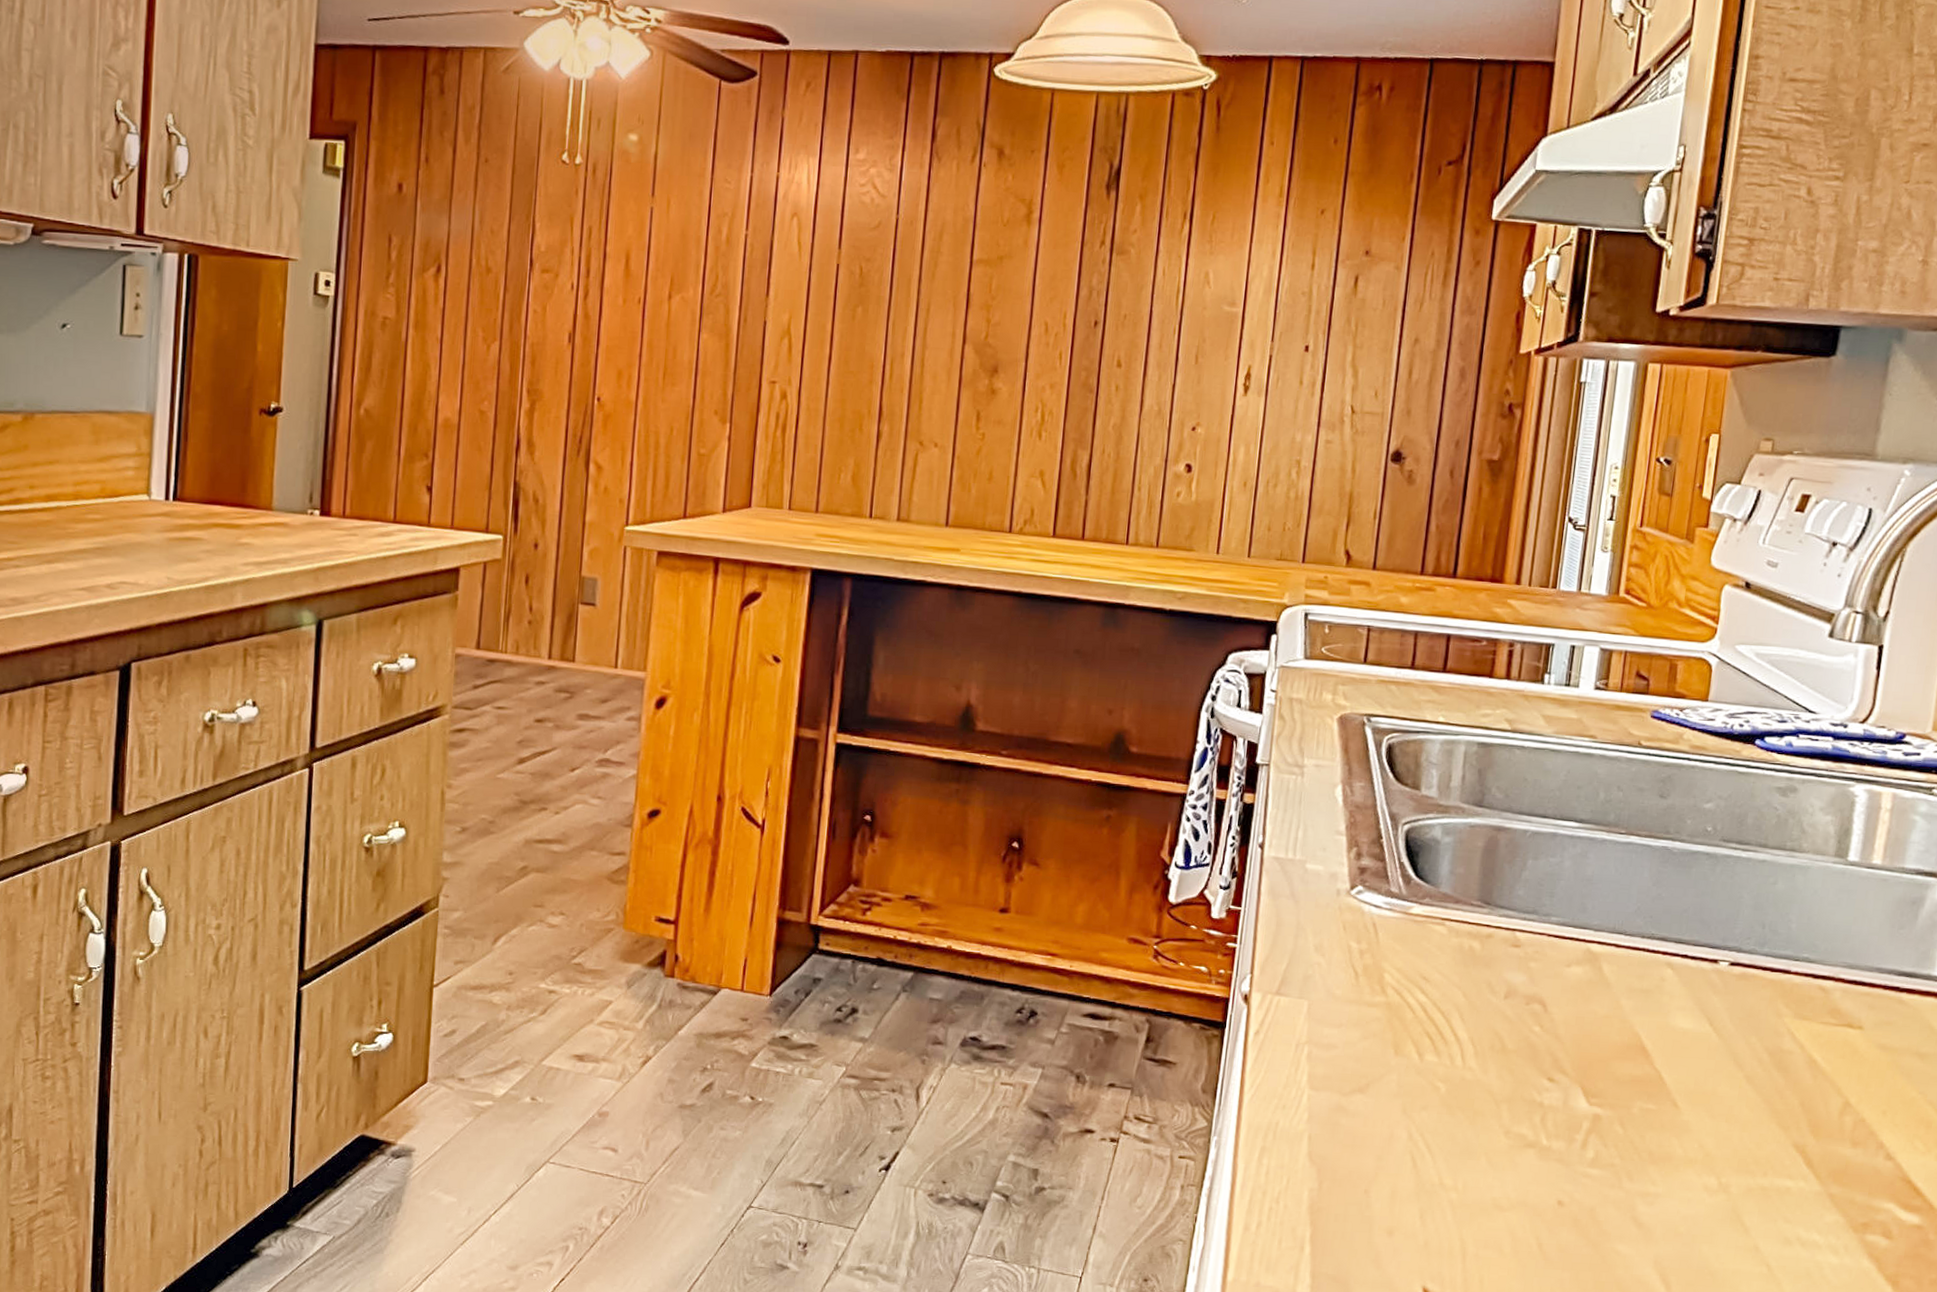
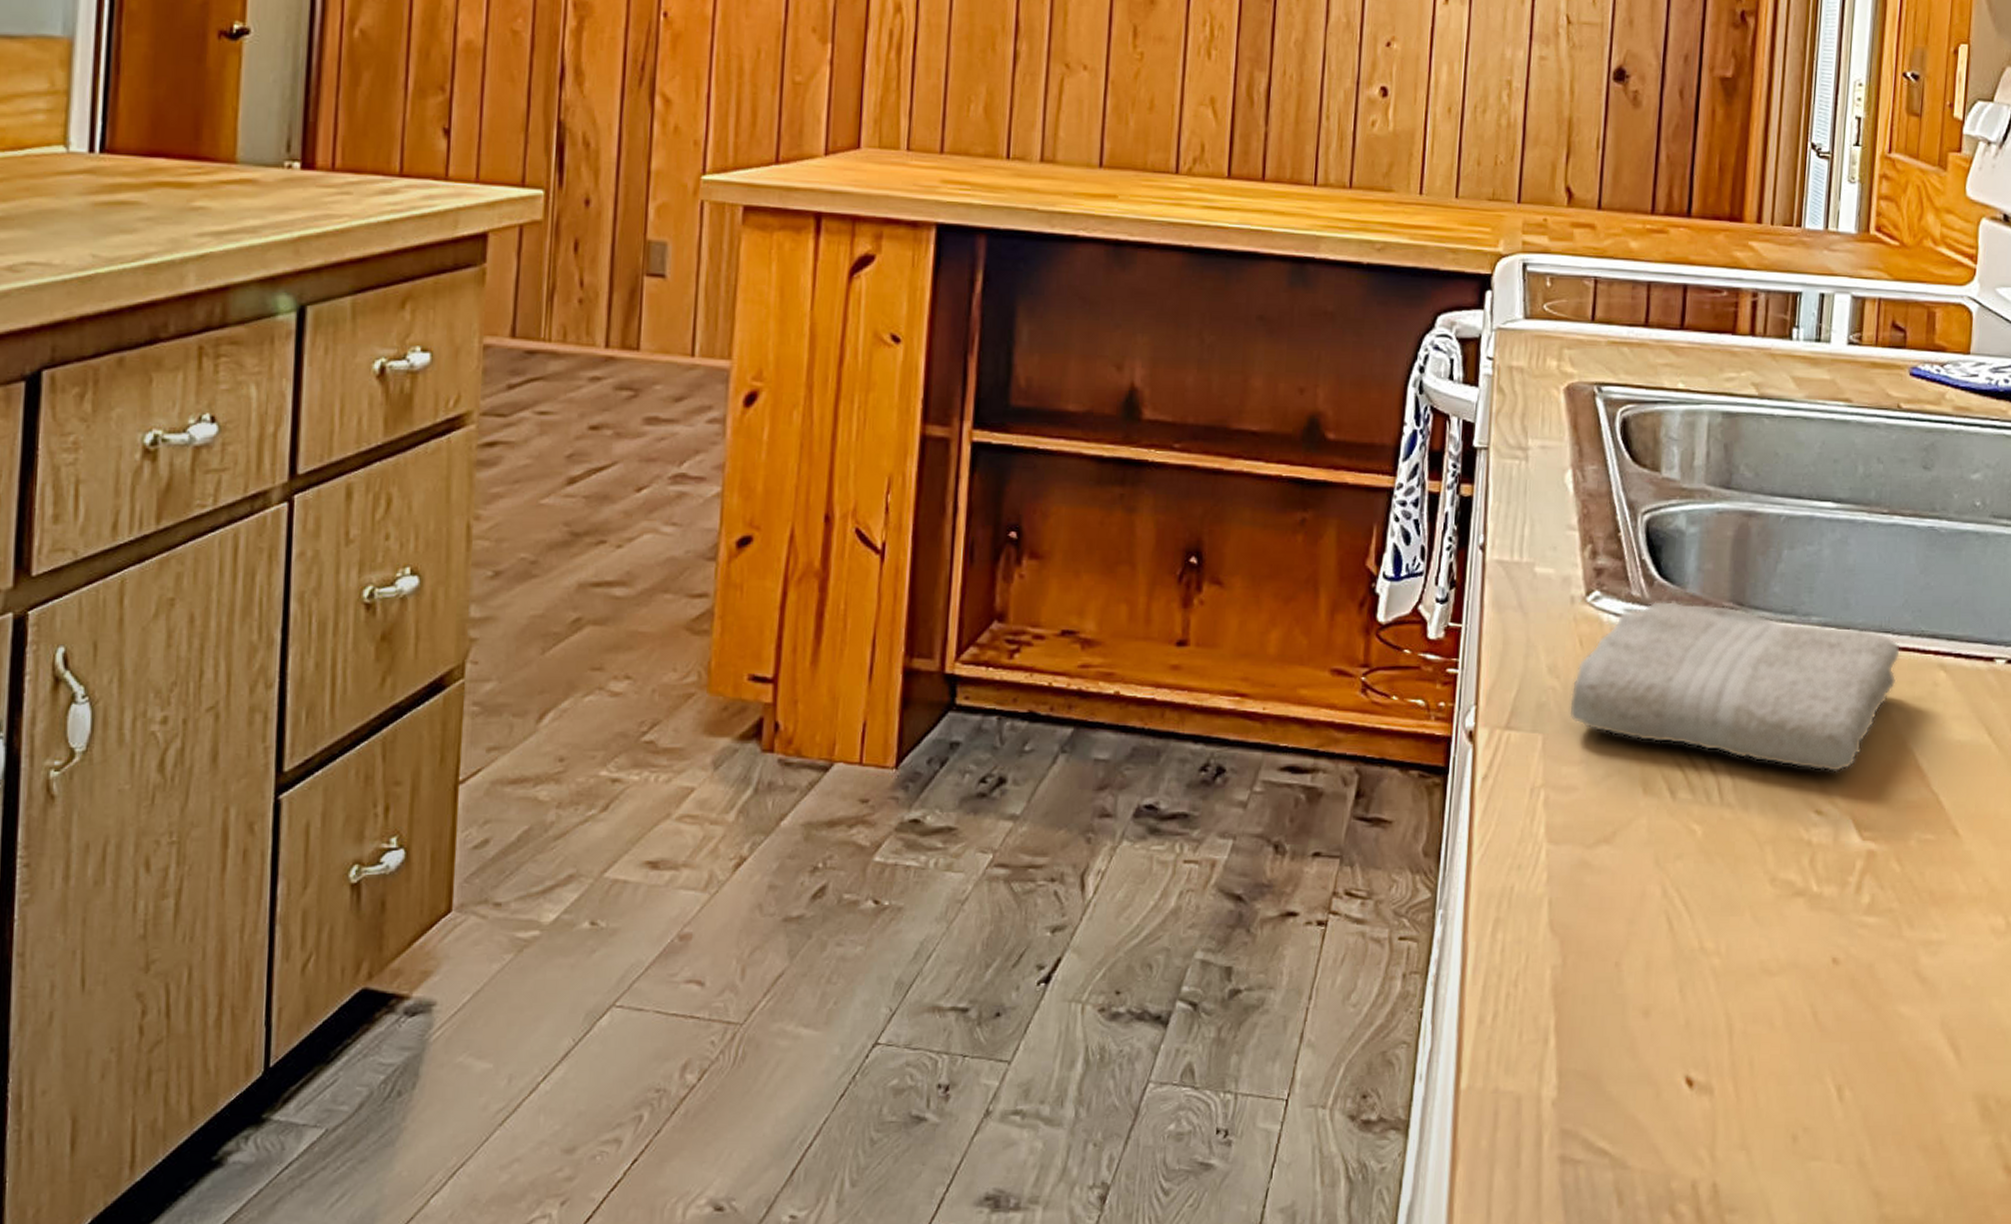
washcloth: none [1331,897,1632,1048] -> present [1568,600,1901,773]

